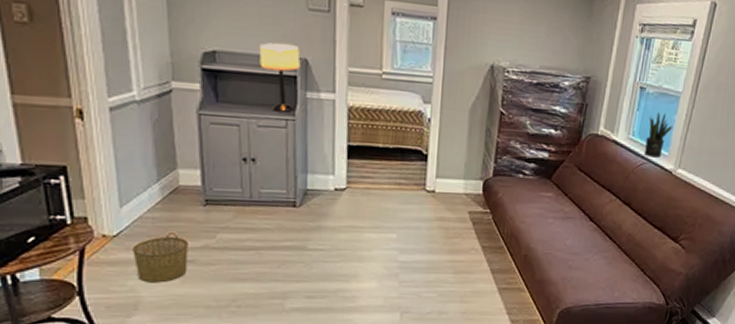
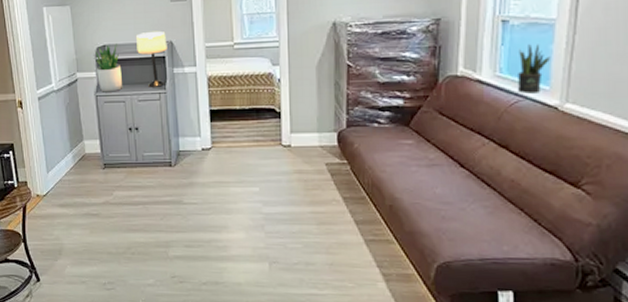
basket: present [132,231,188,283] -> none [56,190,94,233]
planter: none [200,51,237,112] -> present [95,43,122,92]

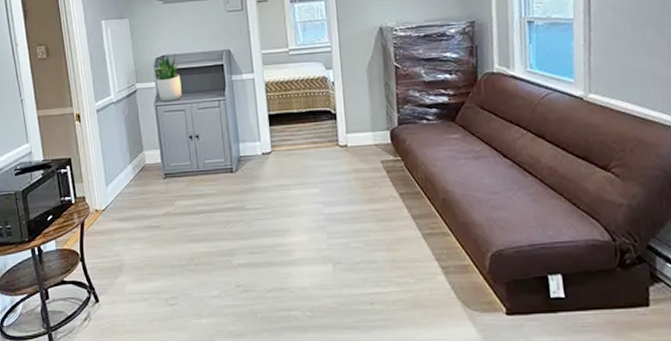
table lamp: present [135,30,167,87] -> none [194,40,225,95]
potted plant: present [517,44,551,94] -> none [545,41,573,87]

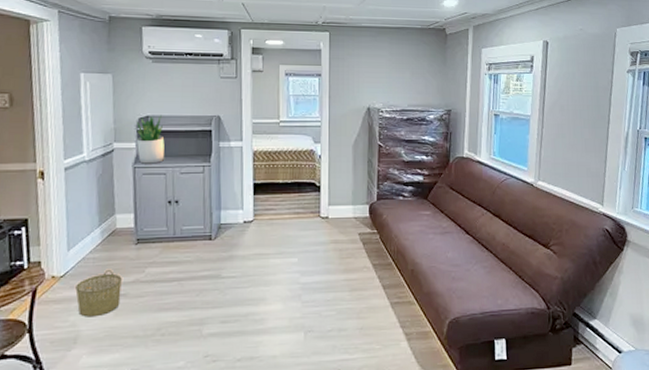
basket: none [116,202,156,248] -> present [75,269,122,317]

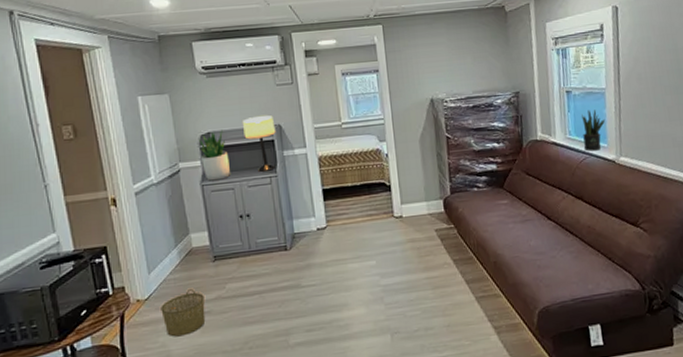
table lamp: none [182,105,215,160] -> present [242,115,276,172]
potted plant: none [505,134,528,173] -> present [581,109,606,152]

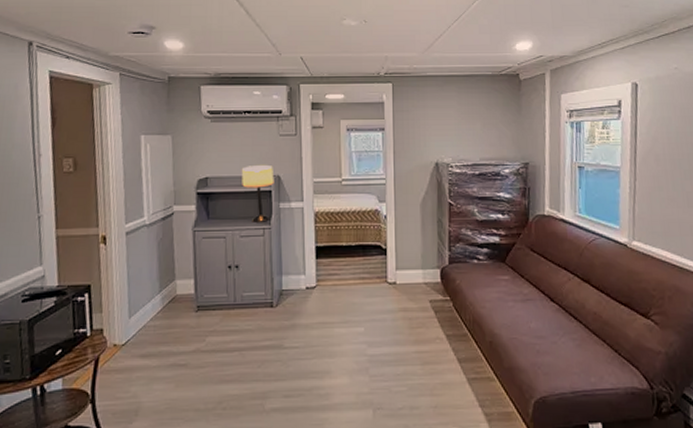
basket: present [161,288,206,337] -> none [136,337,183,388]
planter: present [199,130,230,181] -> none [195,176,224,227]
potted plant: present [581,109,606,152] -> none [593,188,619,232]

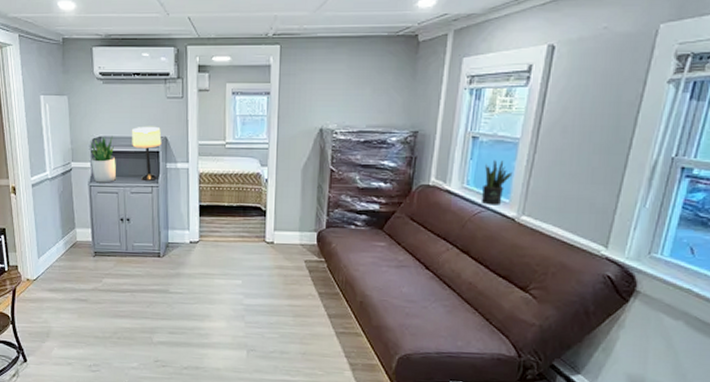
planter: none [195,176,224,227] -> present [91,136,116,183]
potted plant: none [593,188,619,232] -> present [480,160,513,205]

